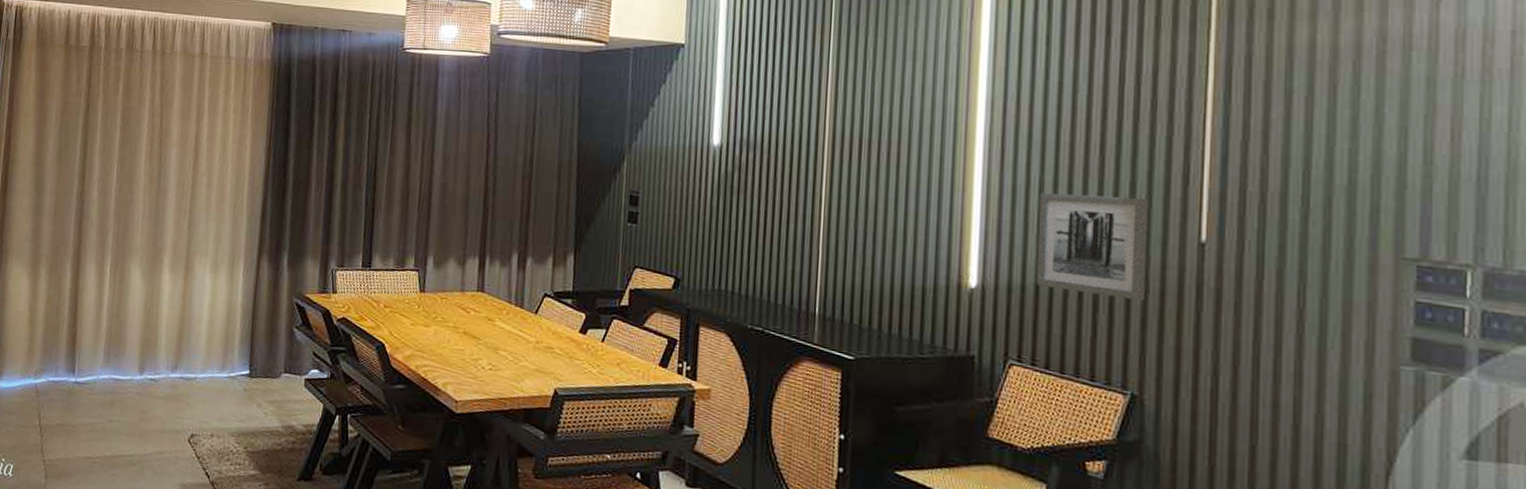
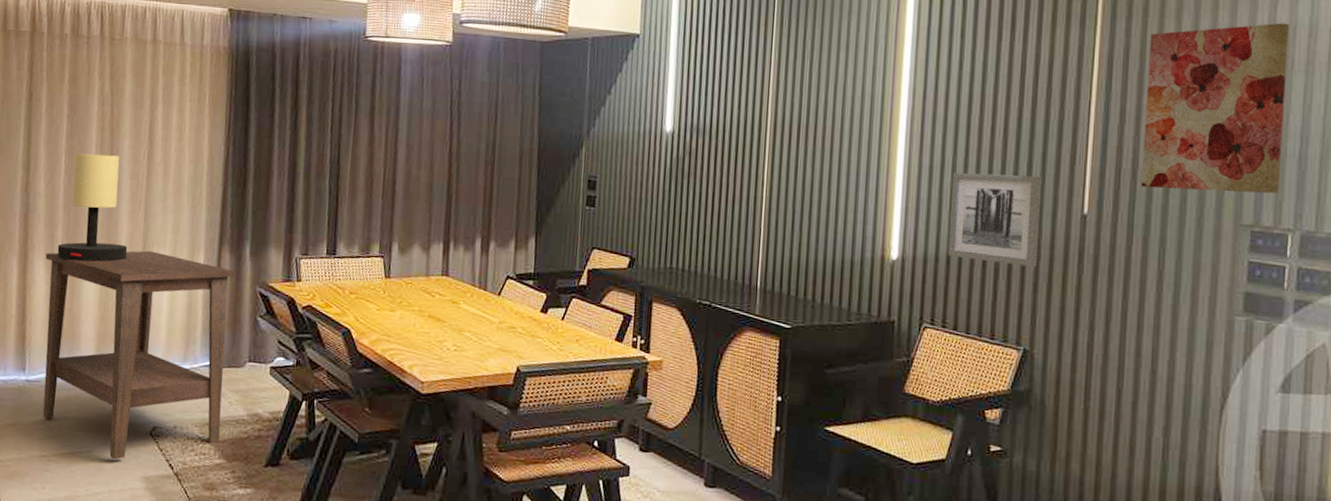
side table: none [89,258,272,465] -> present [42,250,234,460]
table lamp: none [106,162,172,269] -> present [56,153,128,262]
wall art: none [1271,24,1456,223] -> present [1140,23,1289,194]

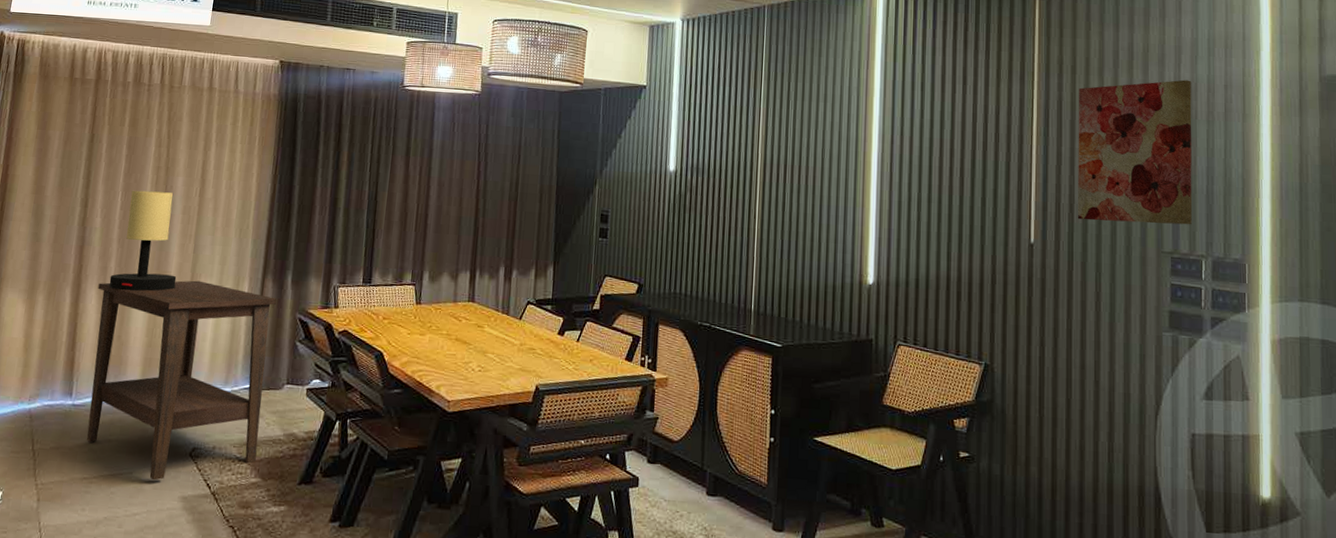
wall art: present [947,172,1043,267] -> none [916,207,995,290]

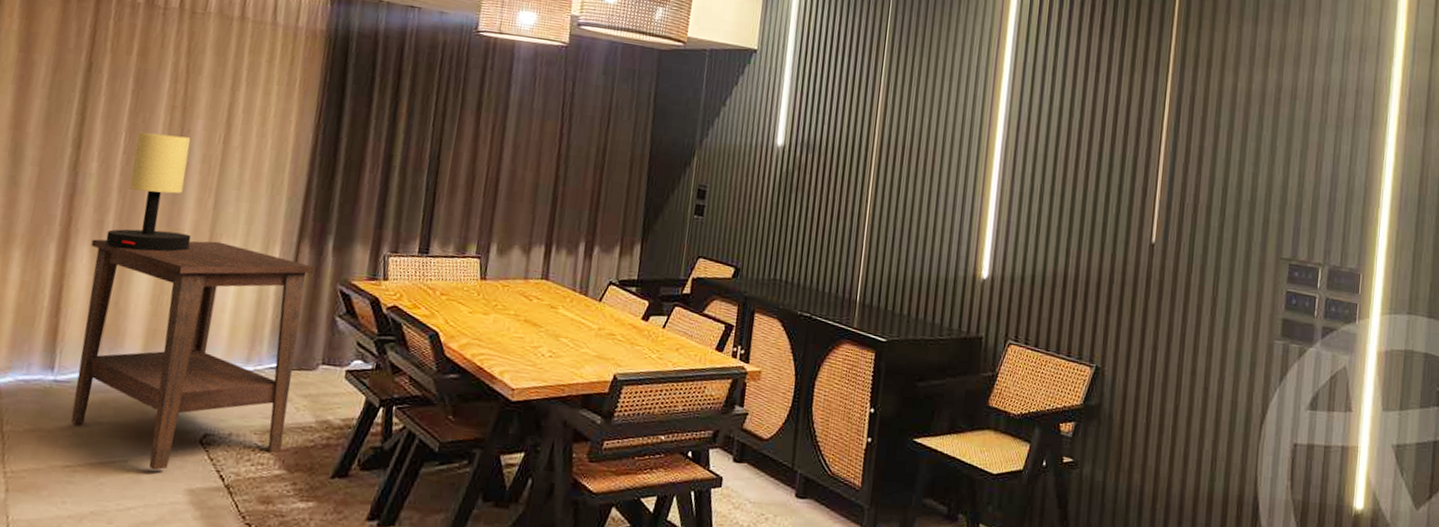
wall art: present [1077,79,1192,225] -> none [1200,81,1324,232]

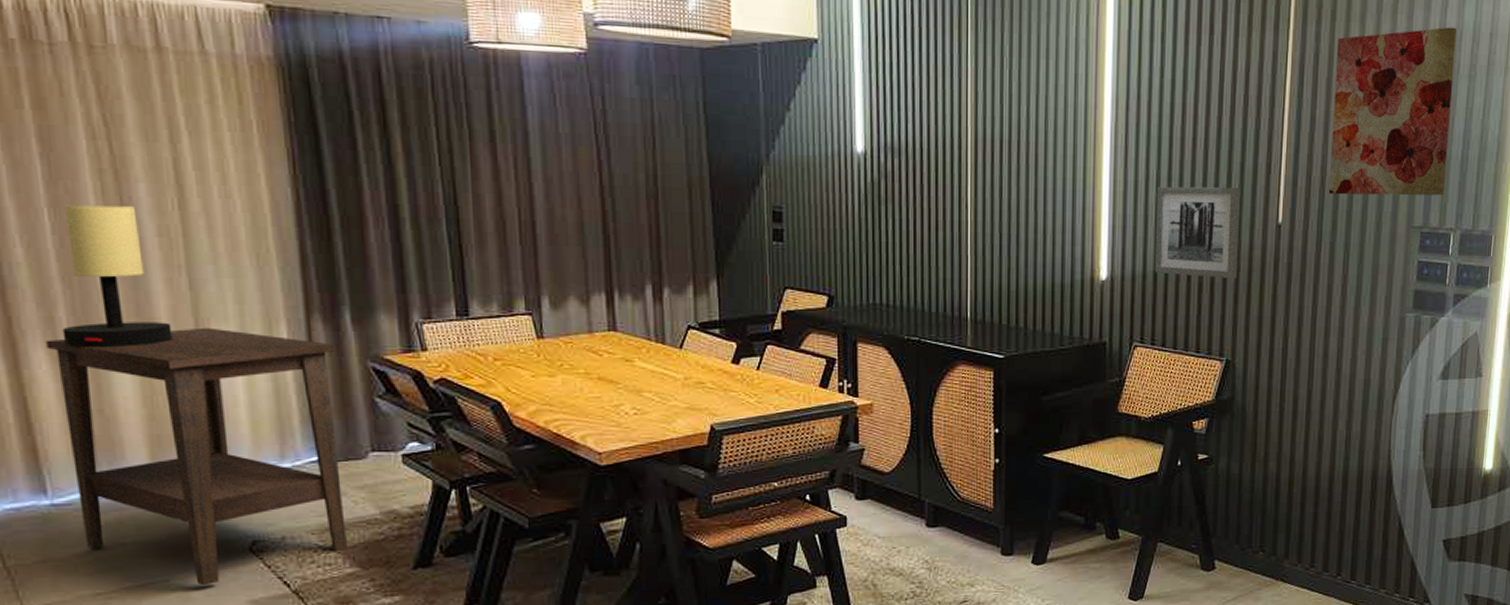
wall art: none [1032,199,1118,290] -> present [1154,186,1241,279]
wall art: none [1200,81,1324,232] -> present [1328,27,1457,196]

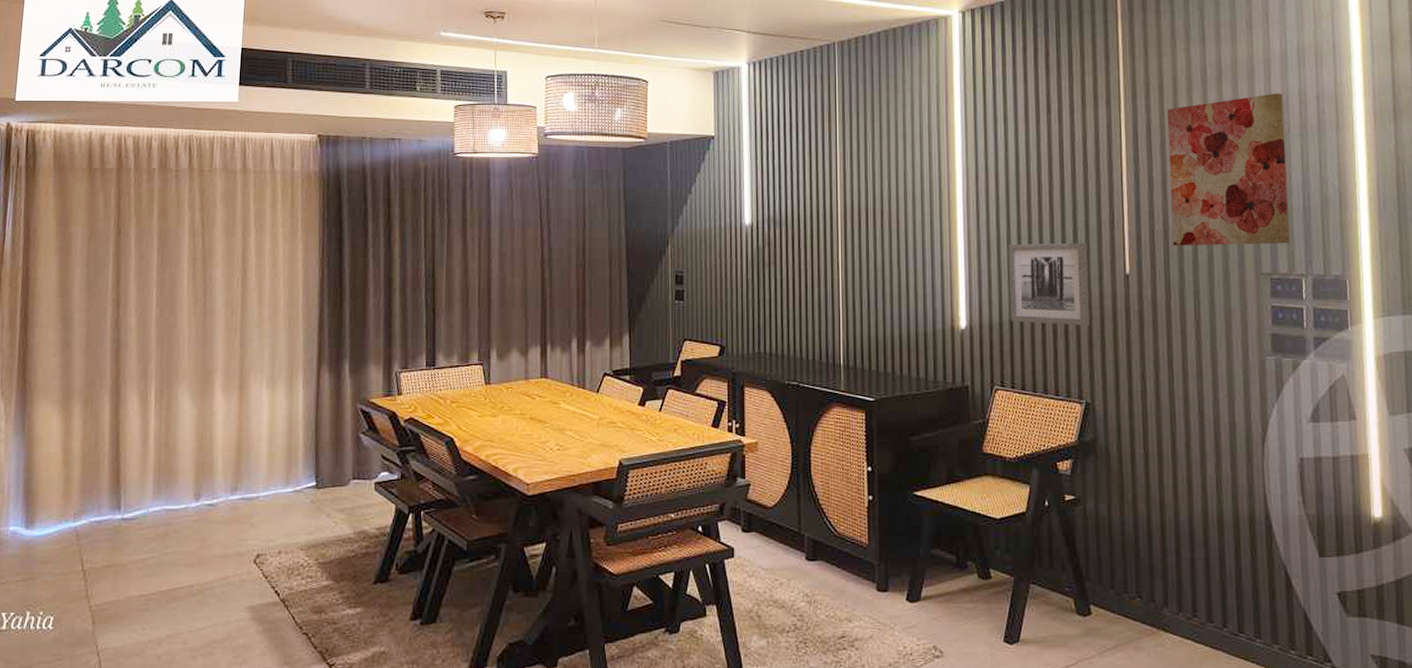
side table: present [45,327,347,586] -> none [139,377,334,592]
table lamp: present [62,205,173,348] -> none [150,285,224,393]

